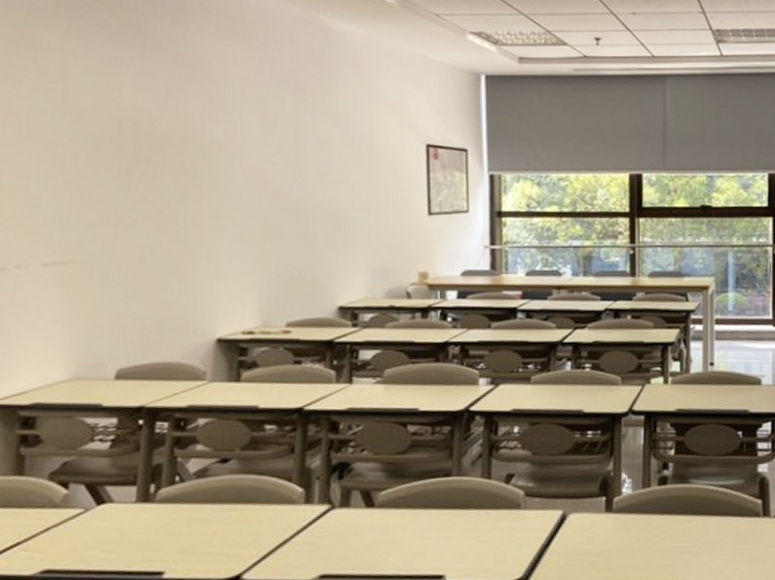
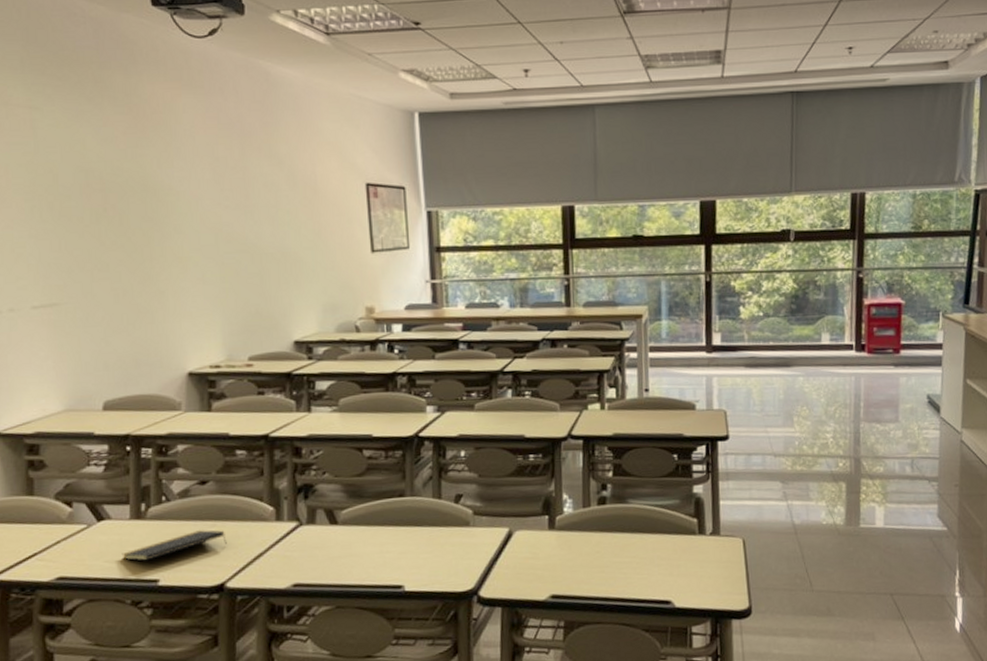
notepad: none [122,514,247,551] -> present [121,530,227,561]

